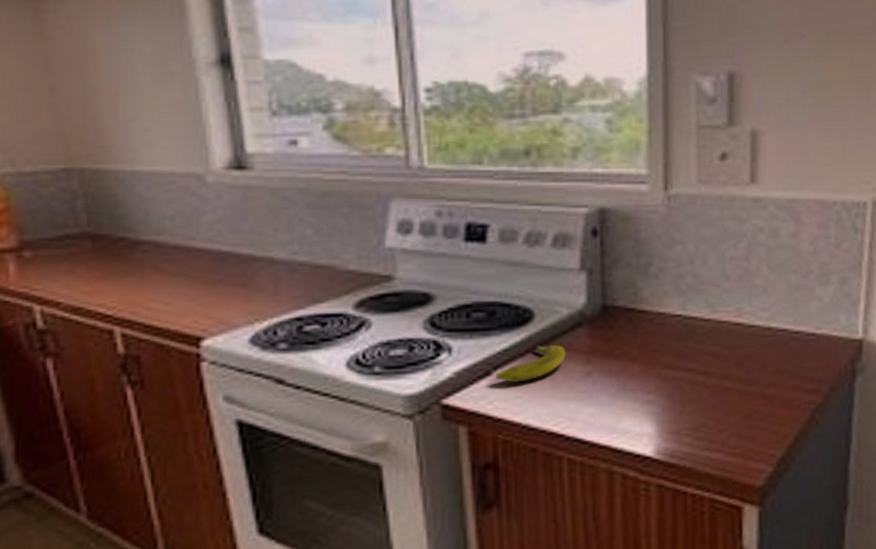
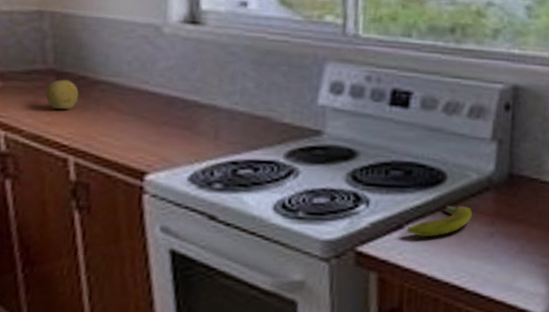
fruit: none [81,243,120,277] -> present [45,79,79,110]

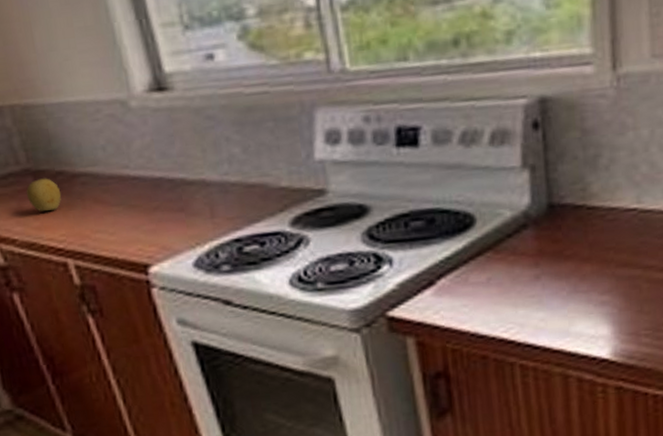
banana: present [407,204,472,237] -> none [439,249,511,292]

